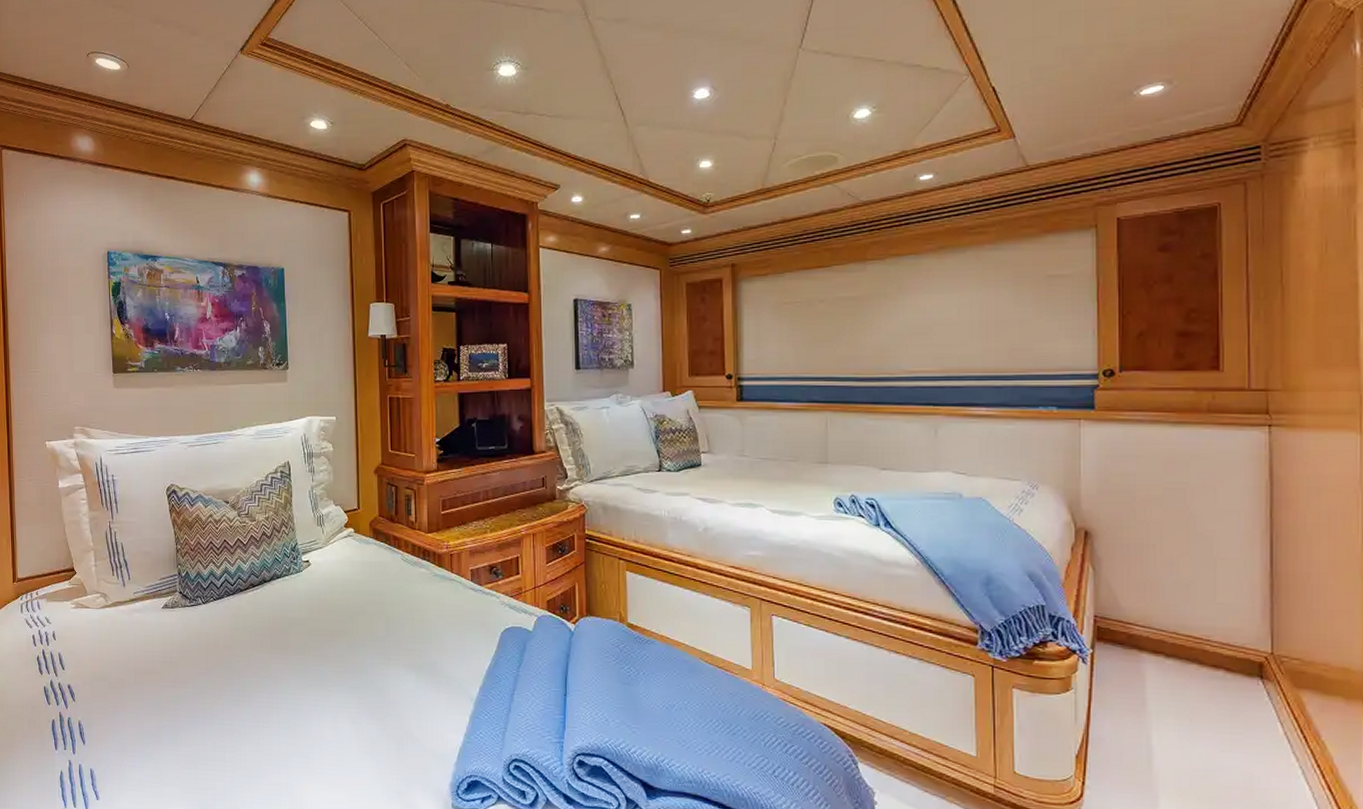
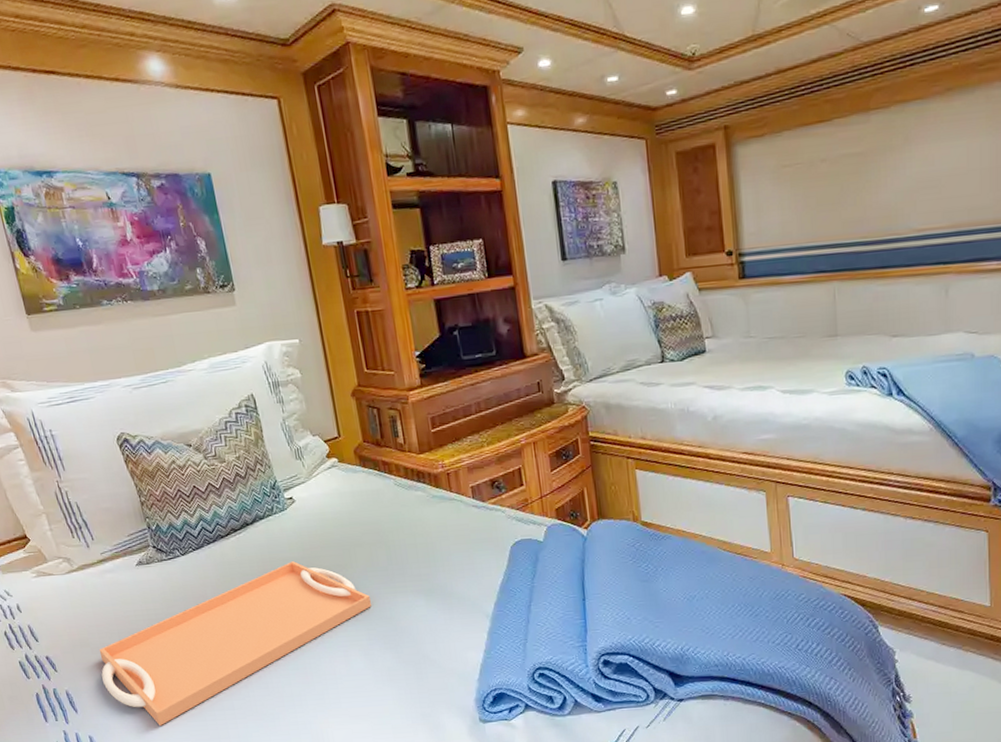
serving tray: none [113,622,365,768] -> present [98,561,371,726]

